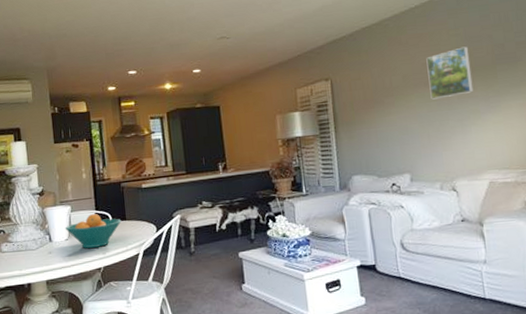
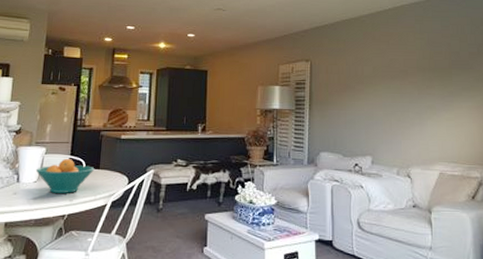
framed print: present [426,46,474,100] -> none [394,49,432,92]

